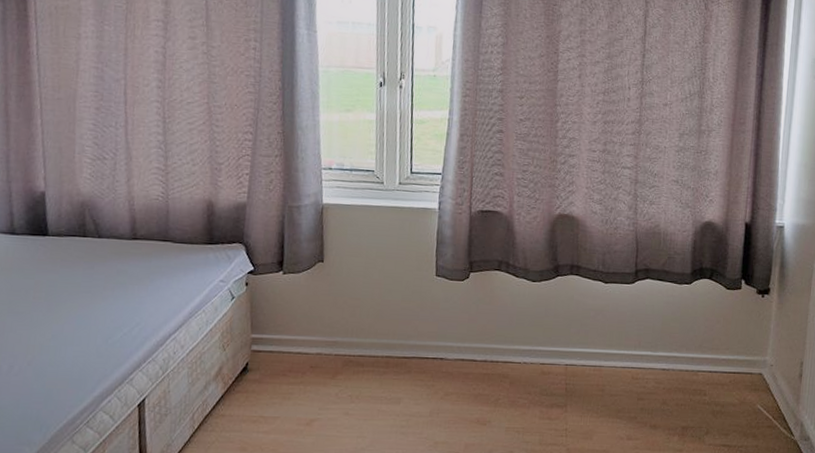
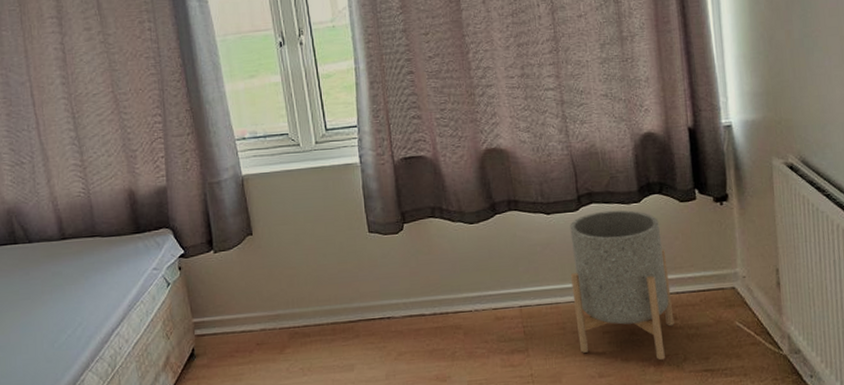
planter: none [614,287,706,431] -> present [570,210,675,361]

